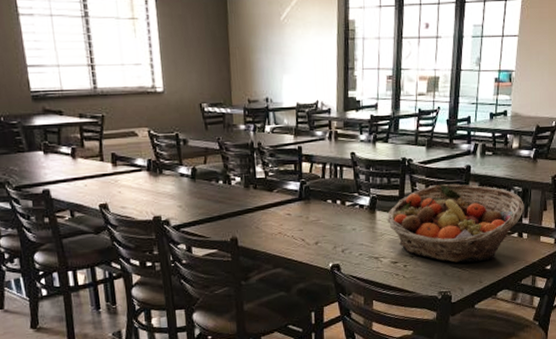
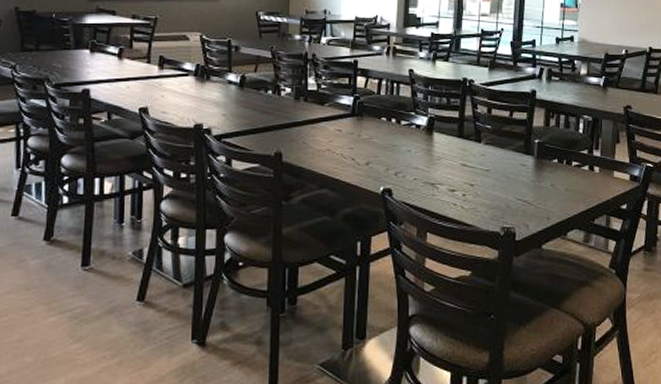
fruit basket: present [386,184,524,263] -> none [444,108,595,196]

